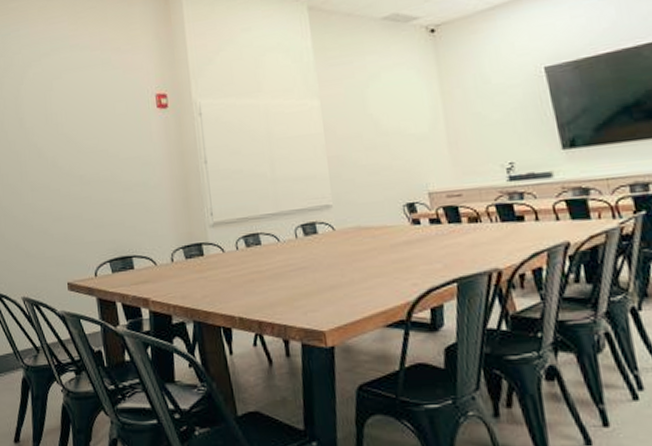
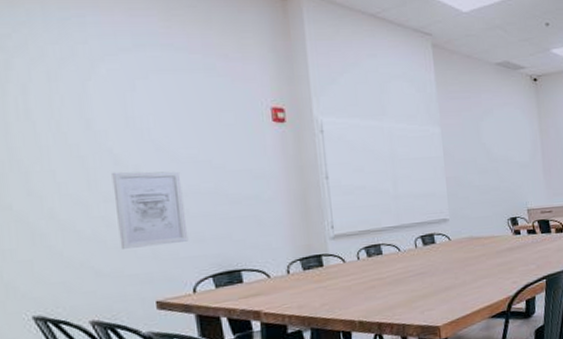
wall art: none [36,161,91,233] -> present [112,171,189,249]

